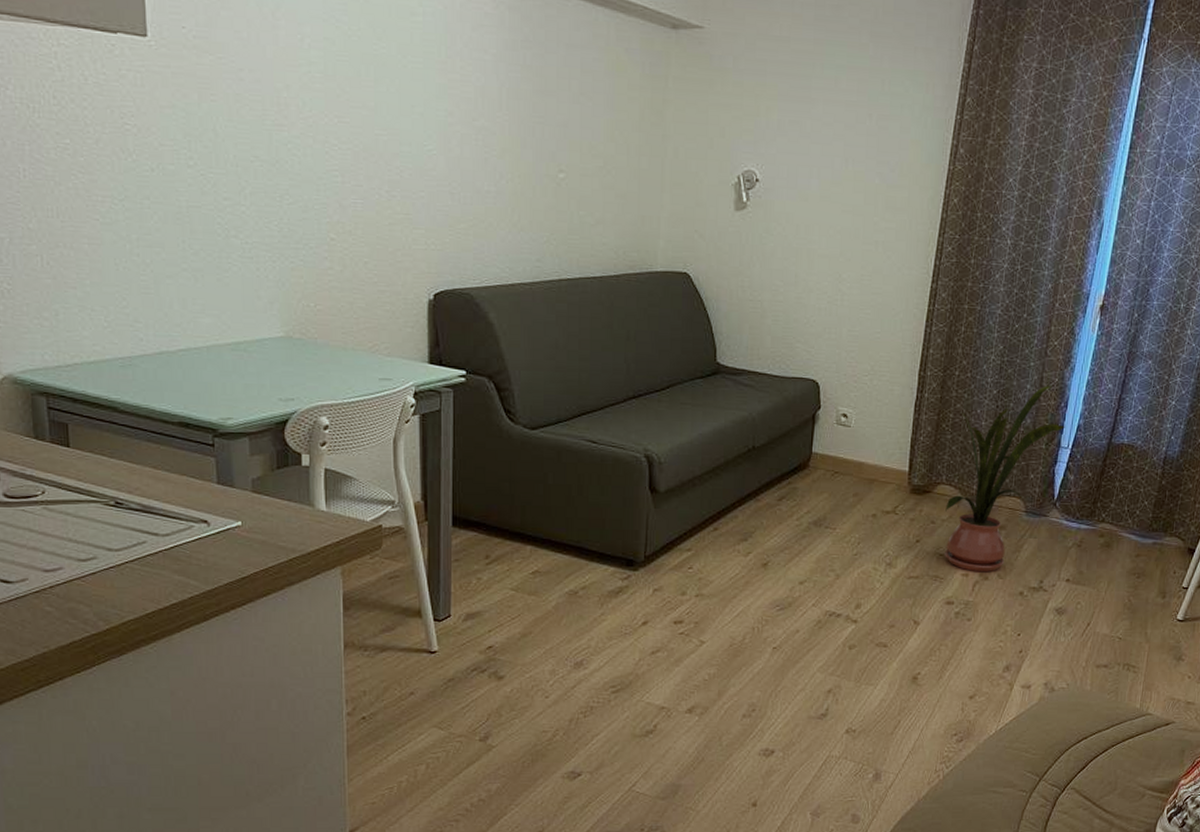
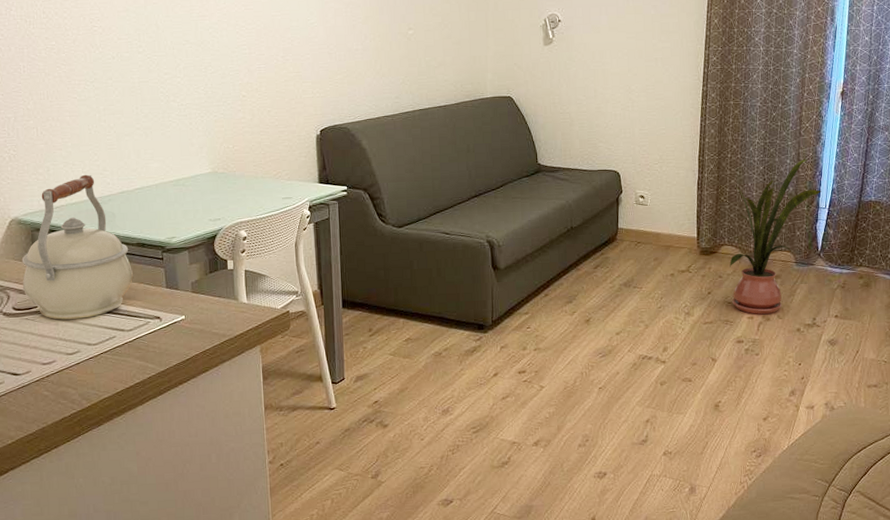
kettle: none [17,324,172,515] -> present [21,174,133,320]

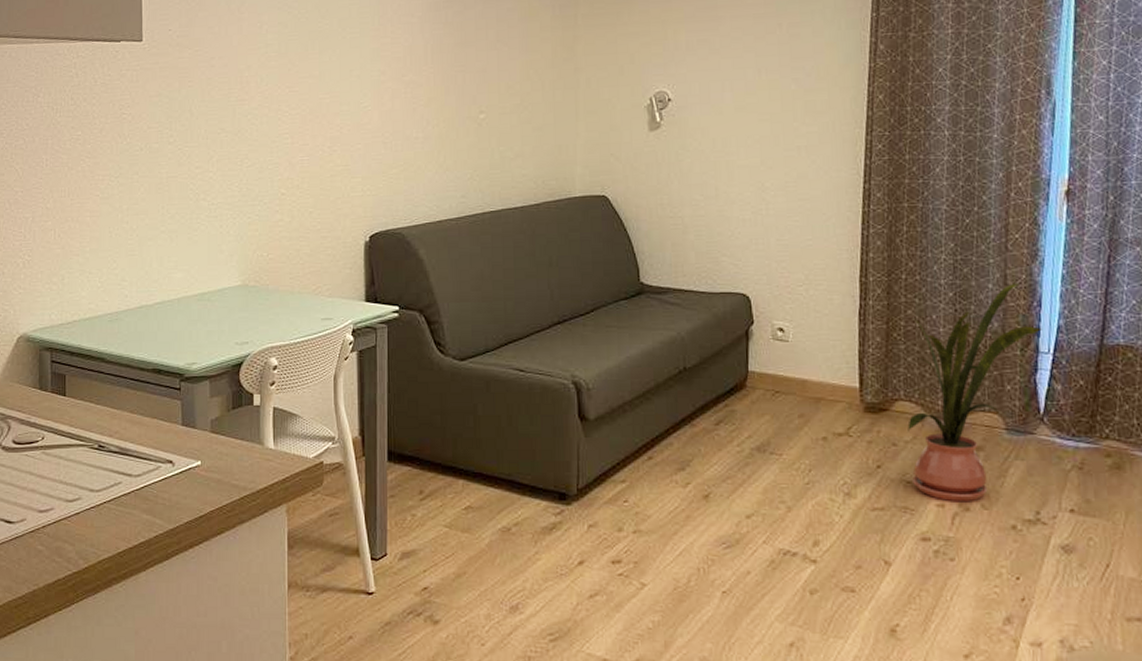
kettle: present [21,174,133,320] -> none [26,285,146,458]

